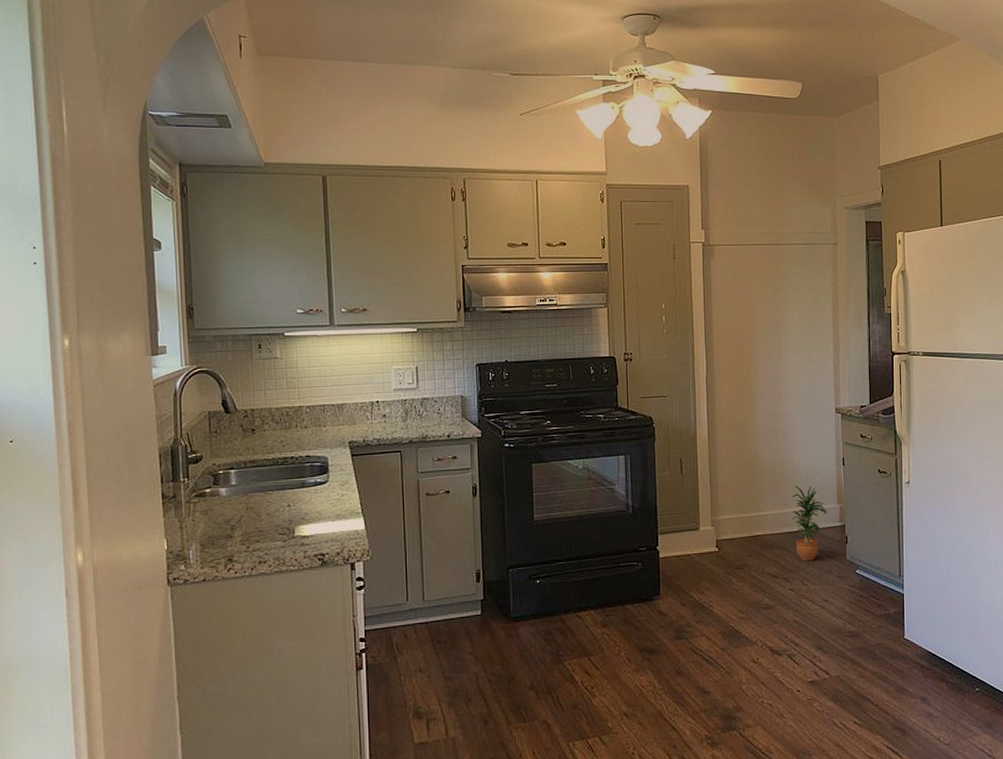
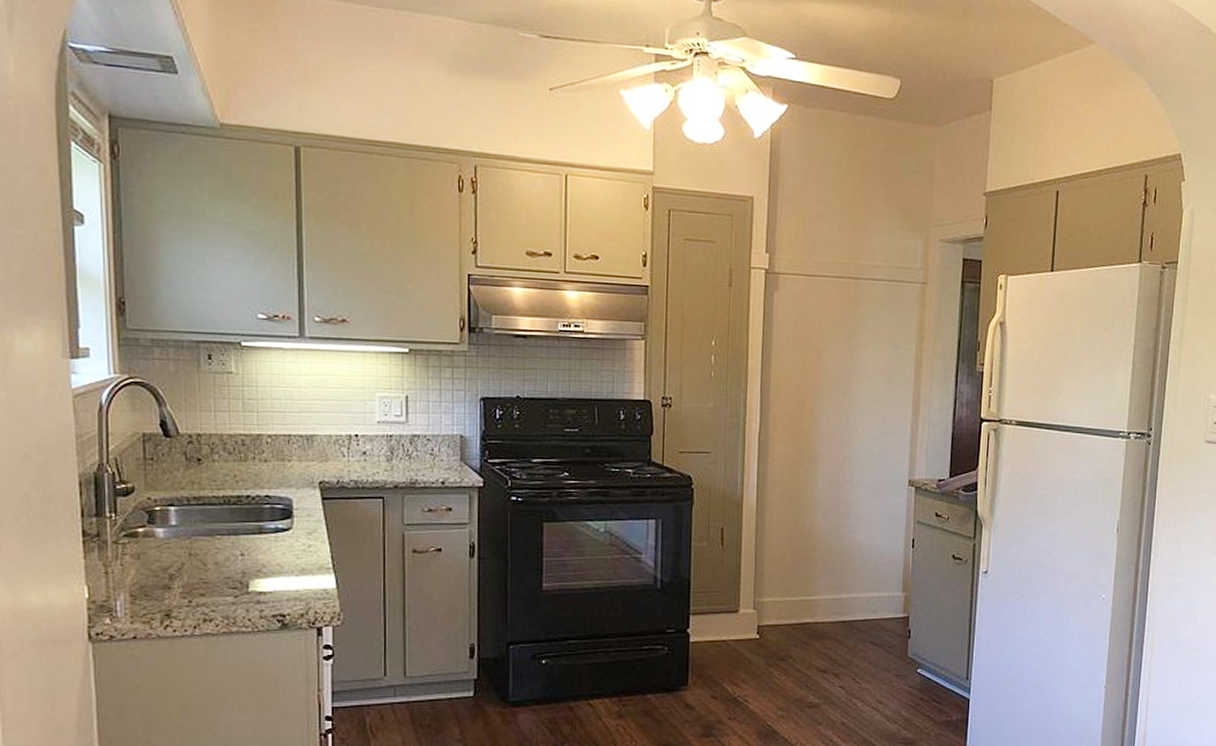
potted plant: present [792,486,827,561] -> none [848,569,889,655]

